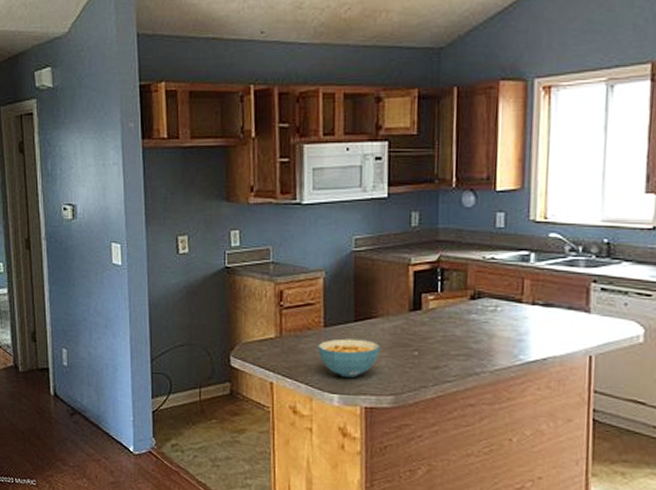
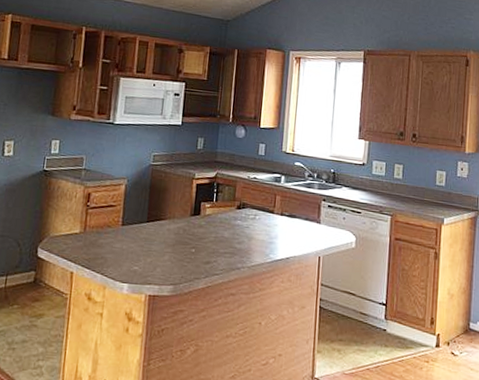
cereal bowl: present [317,338,381,377] -> none [114,236,166,269]

